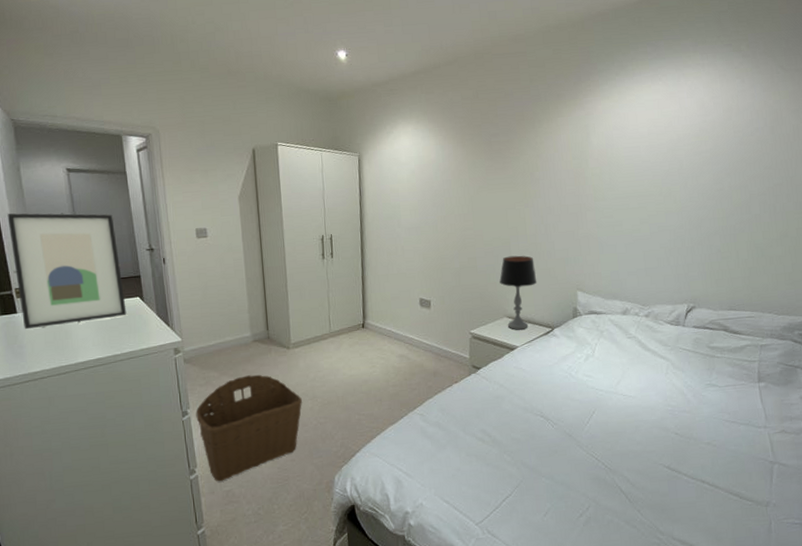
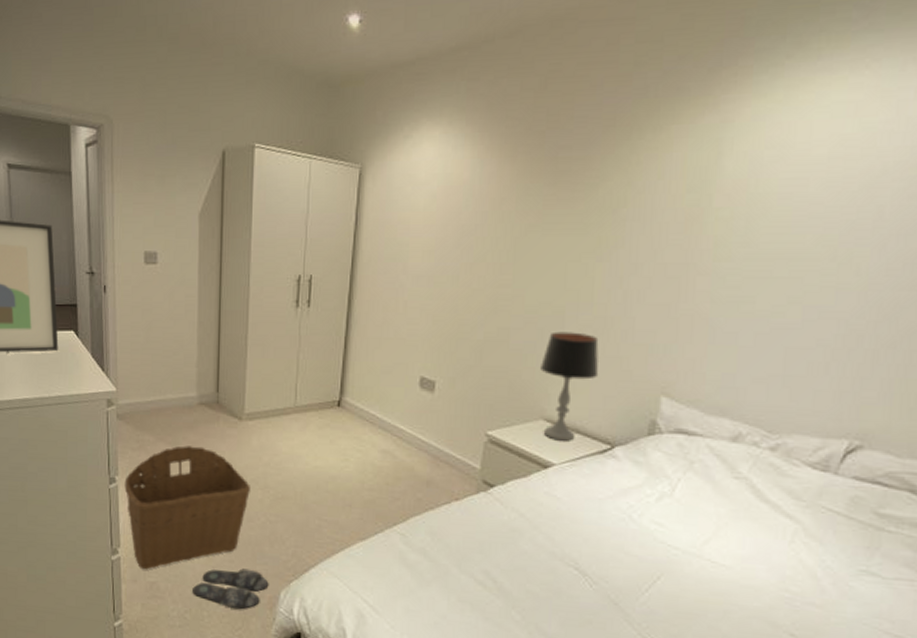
slippers: none [263,463,325,498] -> present [193,568,269,610]

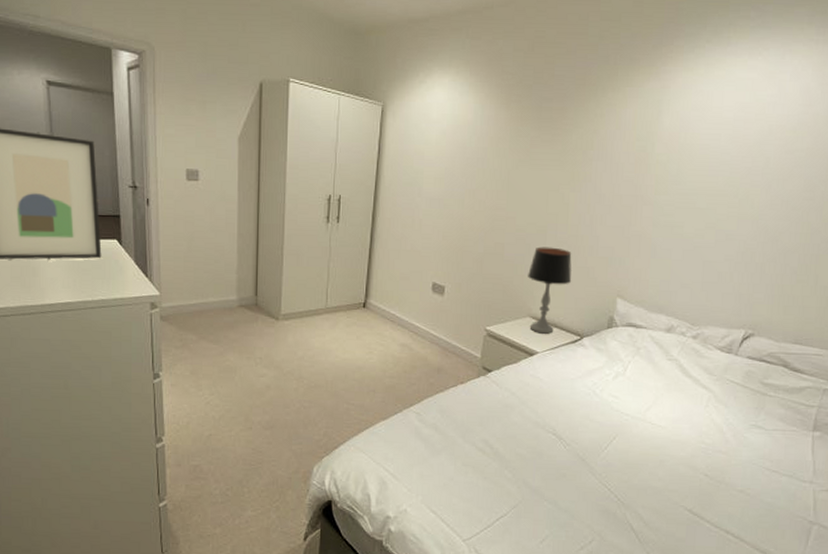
wicker basket: present [124,445,251,570] -> none [168,343,287,455]
slippers: present [193,568,269,610] -> none [234,449,303,484]

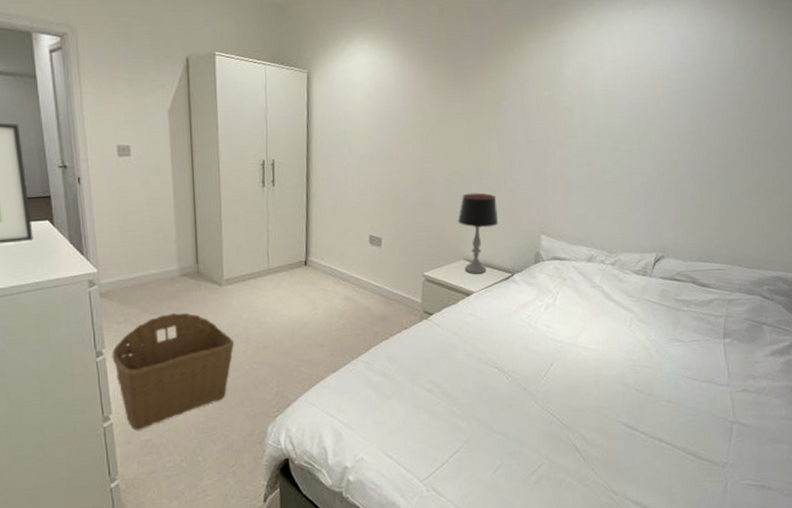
wicker basket: none [168,343,287,455] -> present [112,312,235,430]

